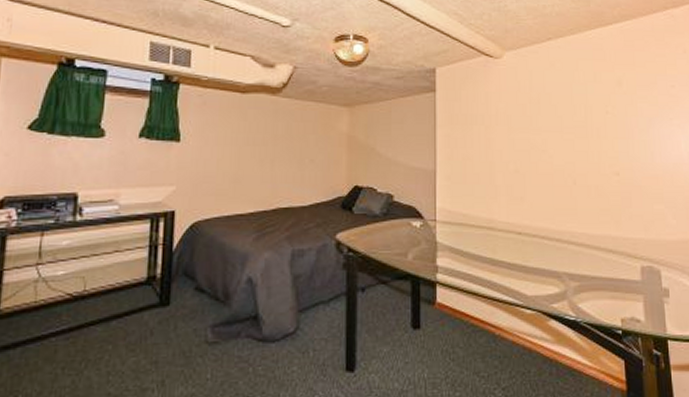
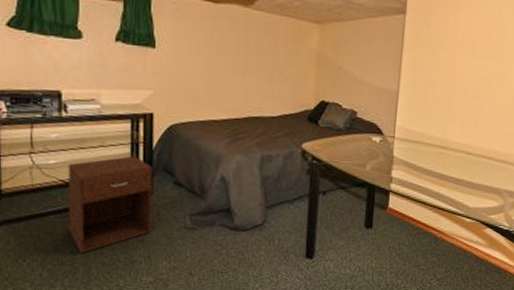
nightstand: none [72,260,171,382] -> present [68,156,152,253]

